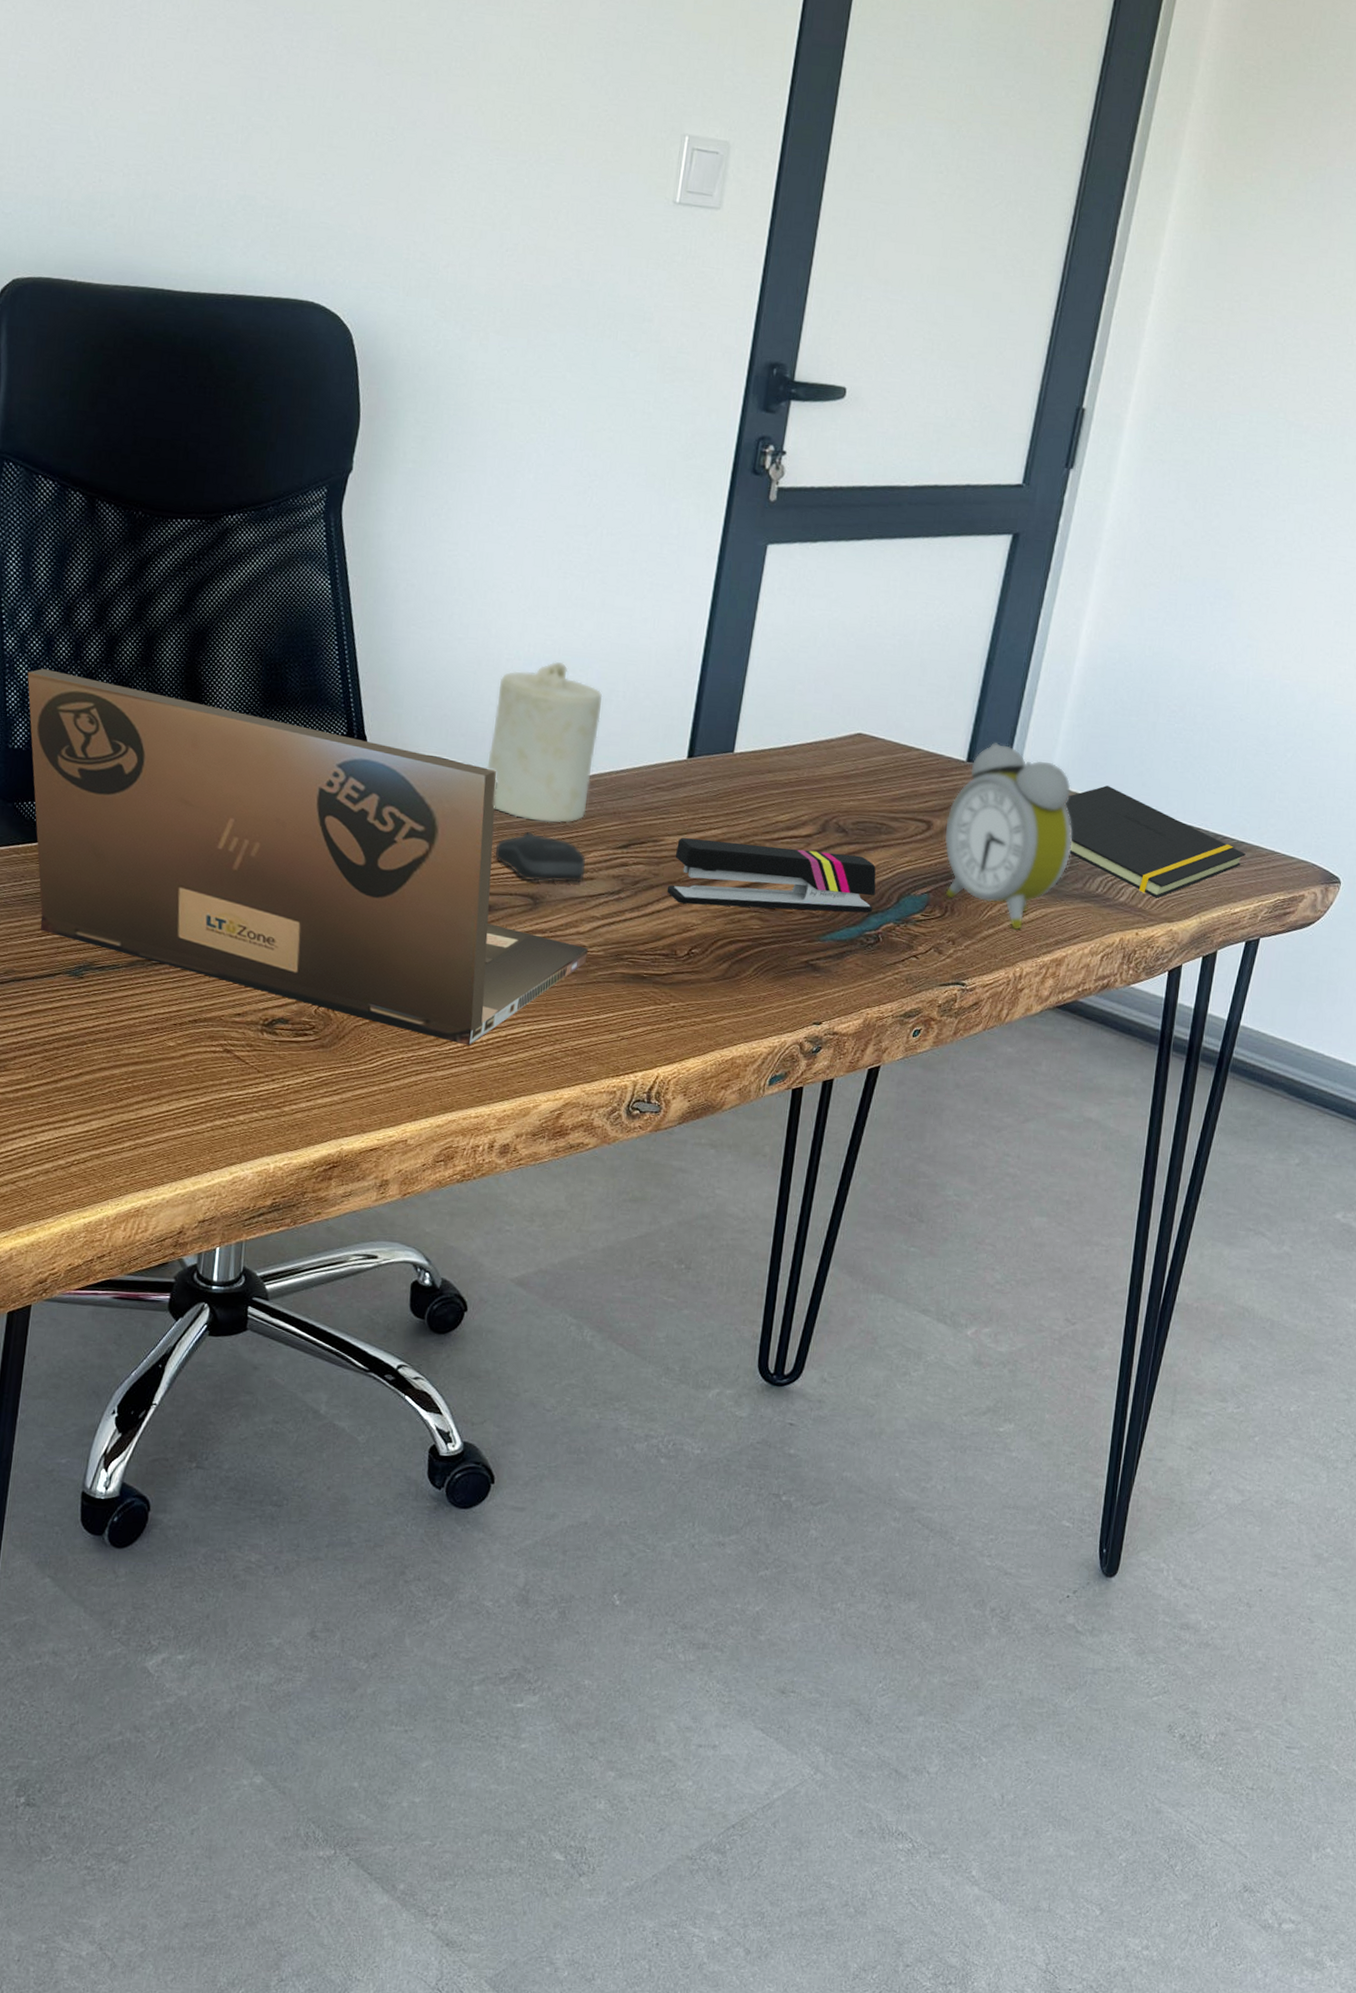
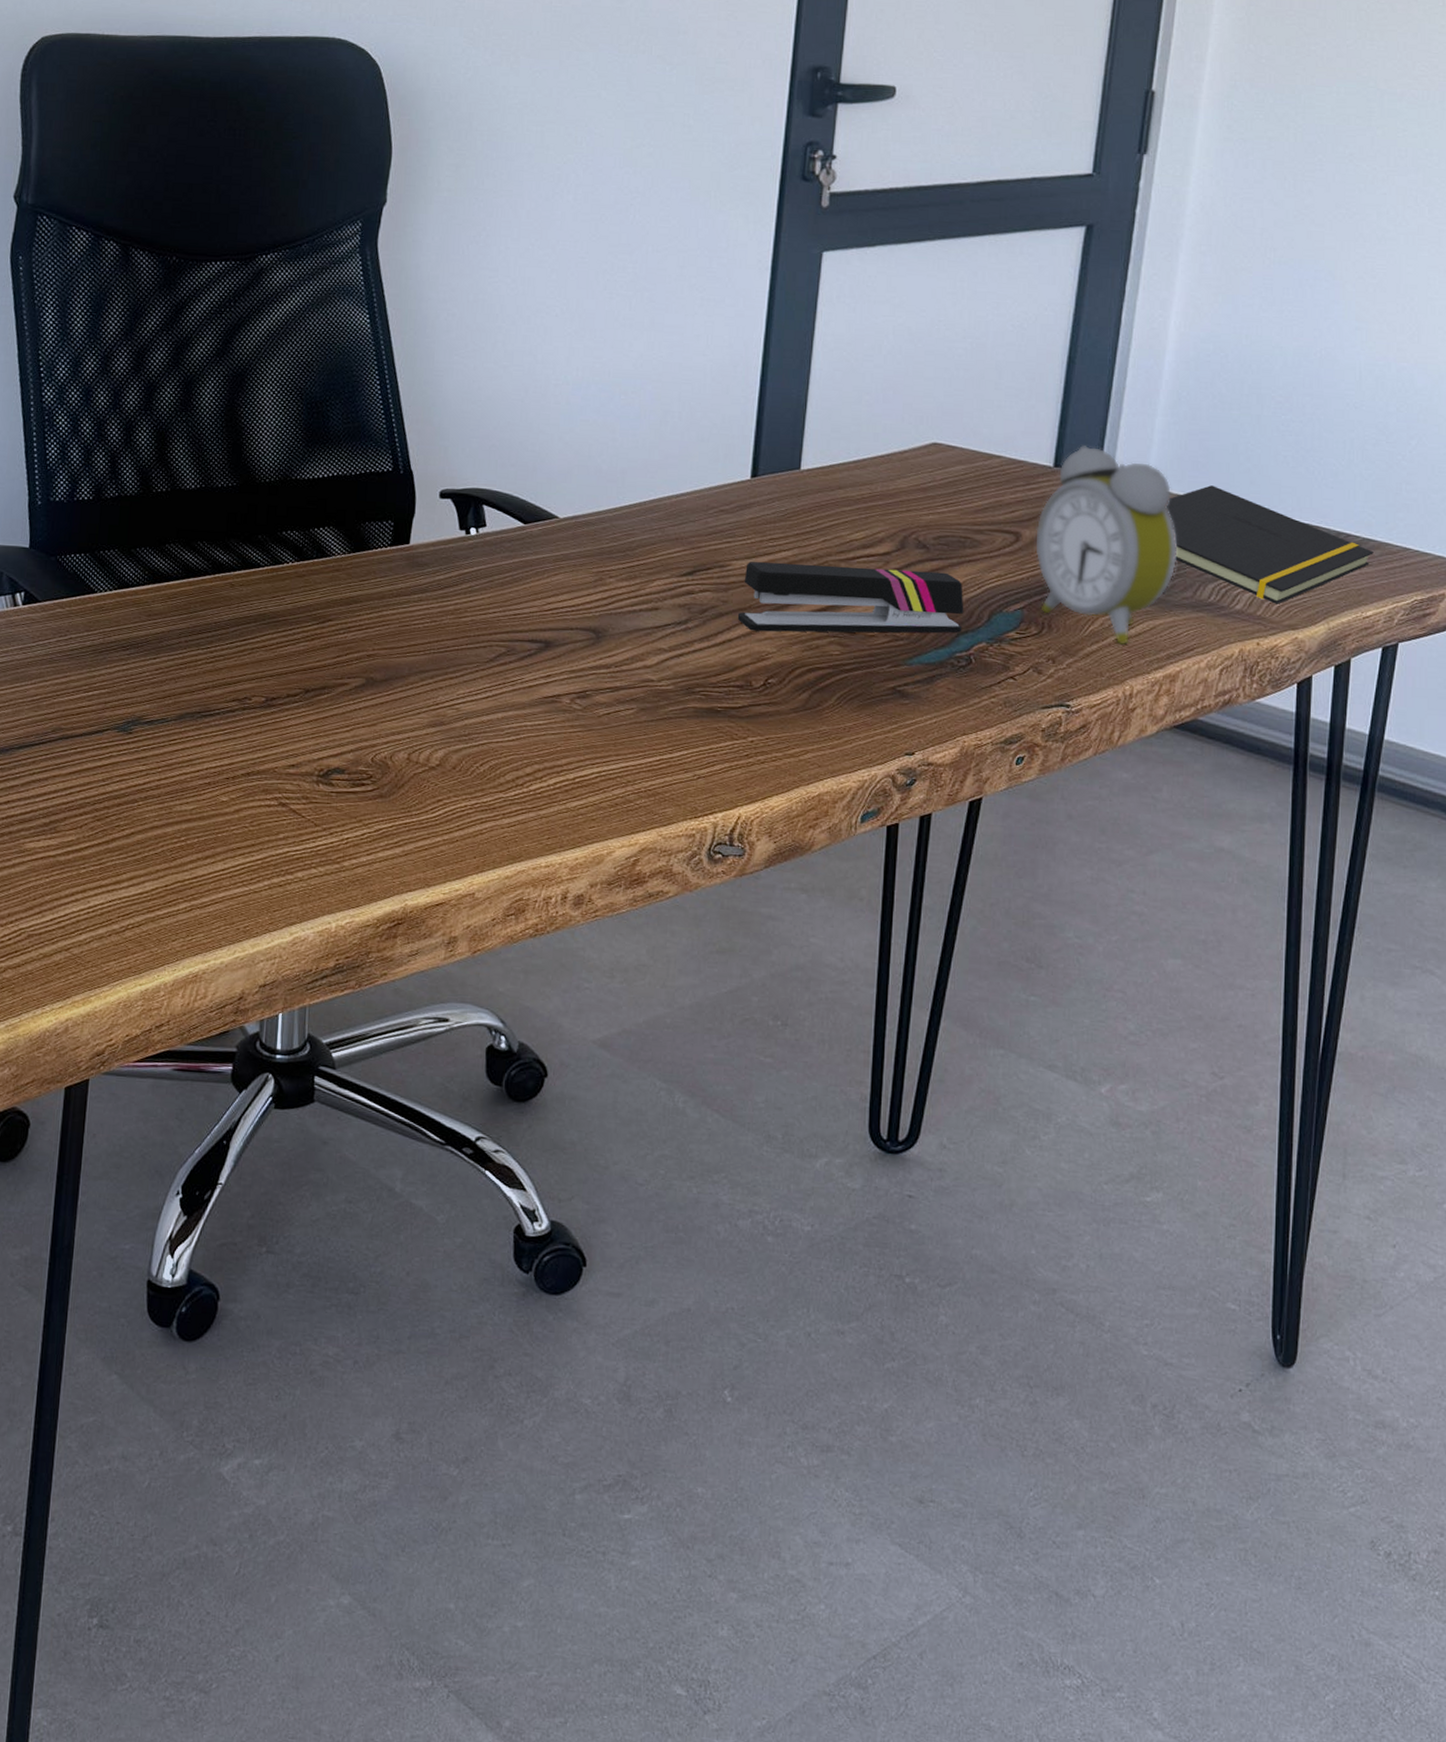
laptop: present [27,669,588,1046] -> none [66,419,657,790]
candle: present [486,661,603,824] -> none [538,384,657,552]
computer mouse: present [495,831,587,883] -> none [552,561,650,615]

